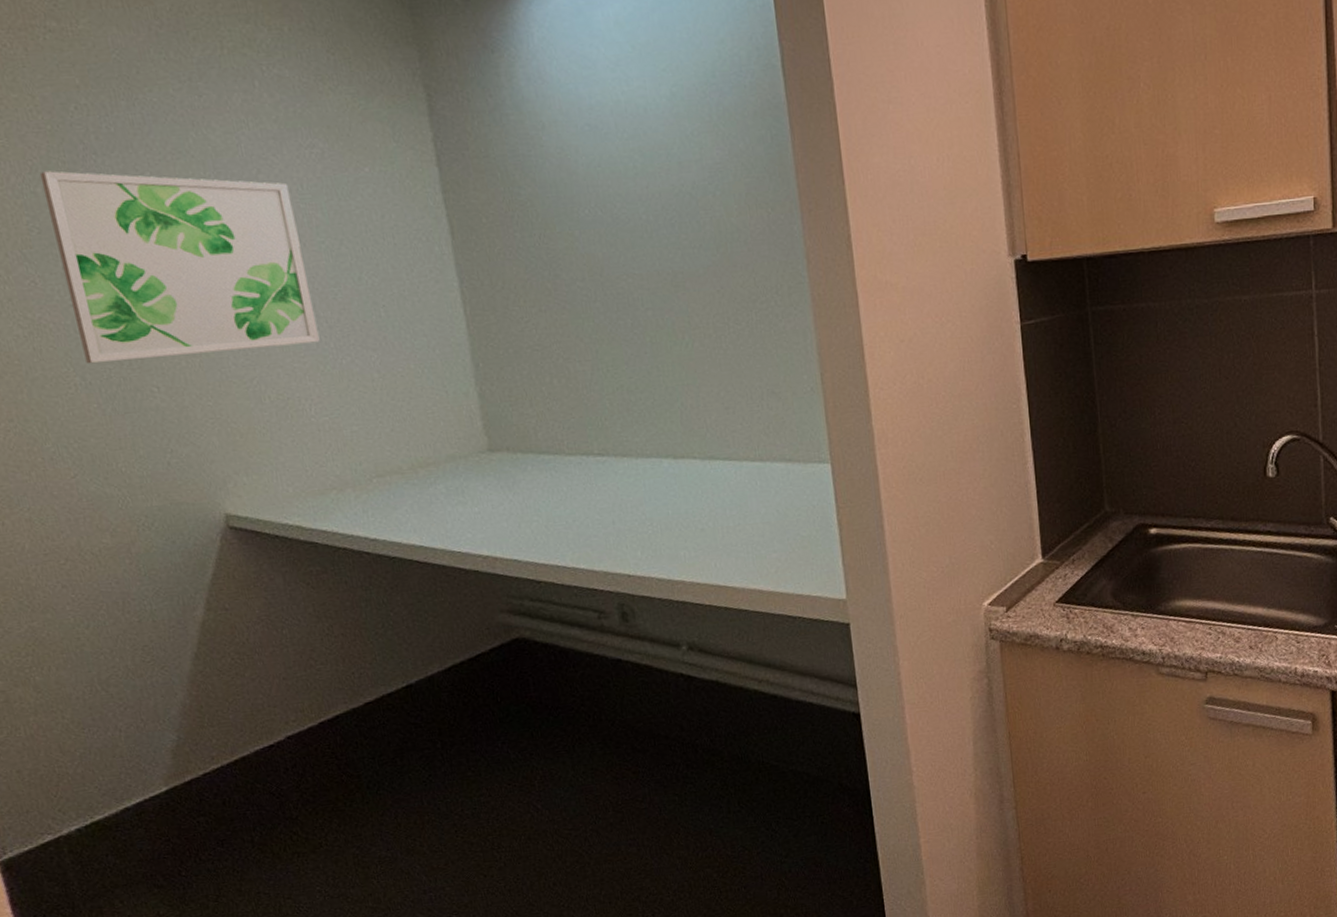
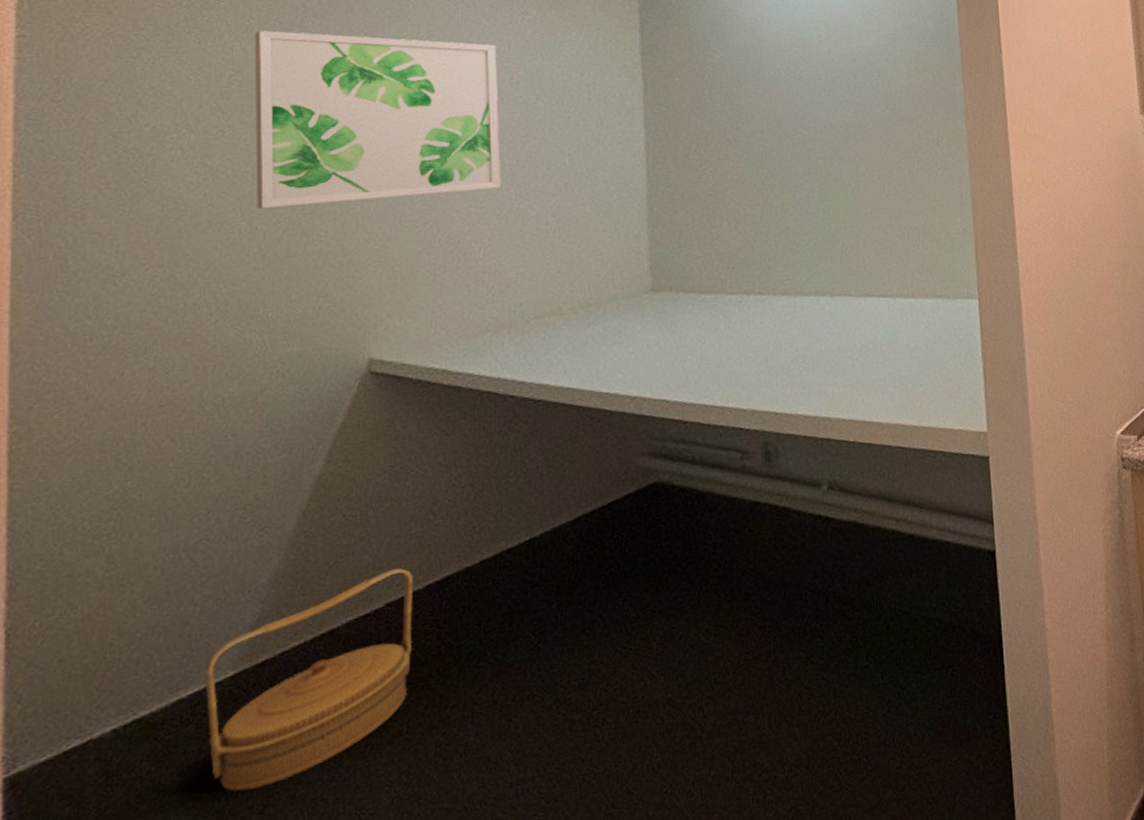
basket: none [140,706,320,884] -> present [204,567,414,792]

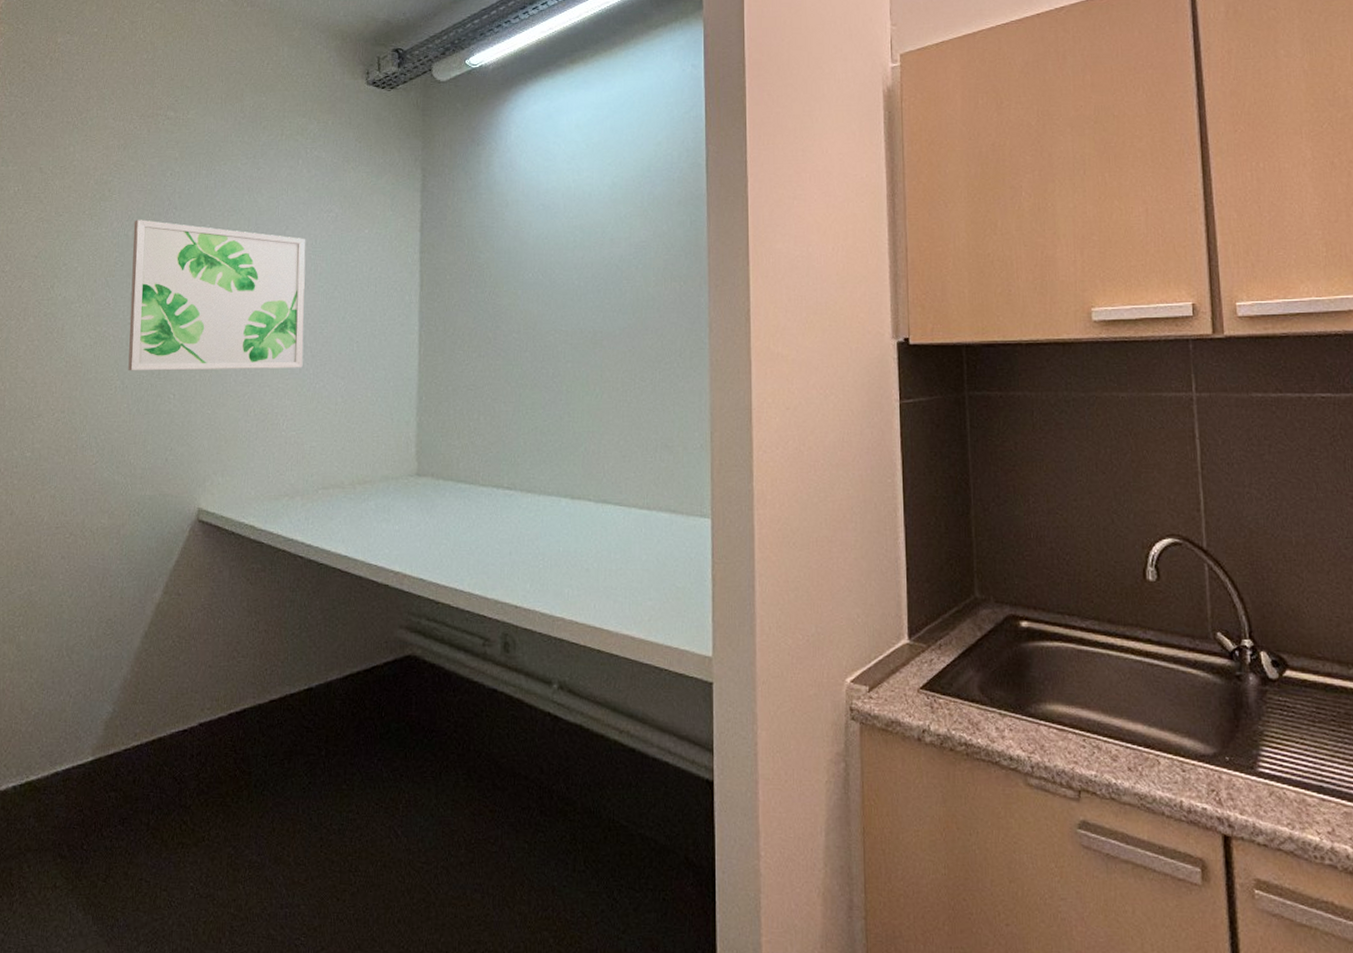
basket: present [204,567,414,792] -> none [73,694,220,860]

